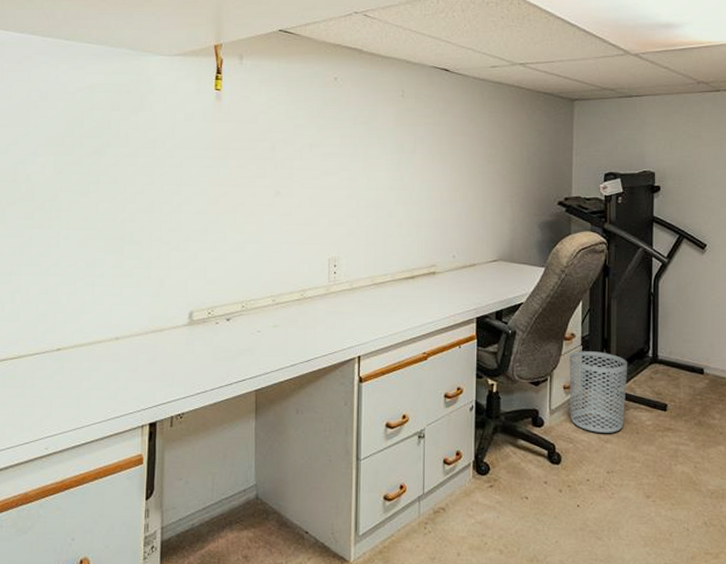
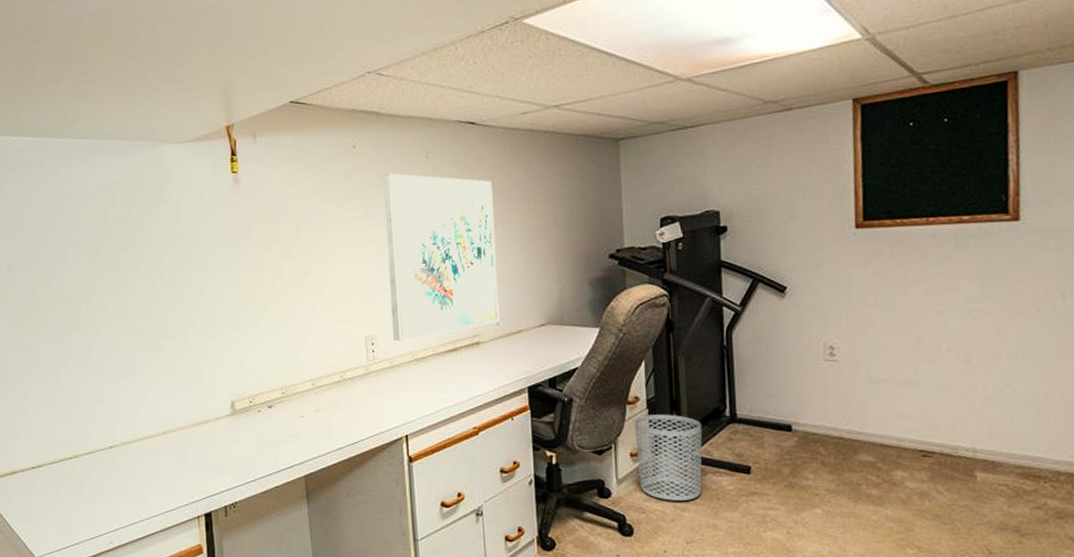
wall art: none [355,107,459,266] -> present [383,173,500,342]

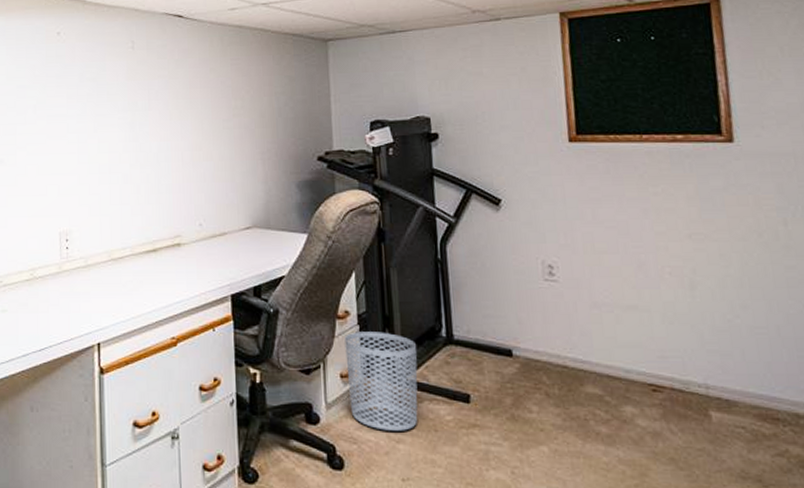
wall art: present [383,173,500,342] -> none [86,62,203,239]

